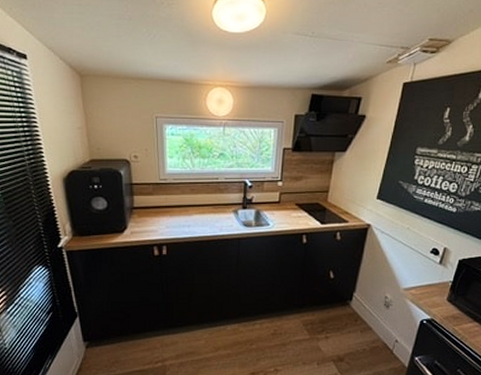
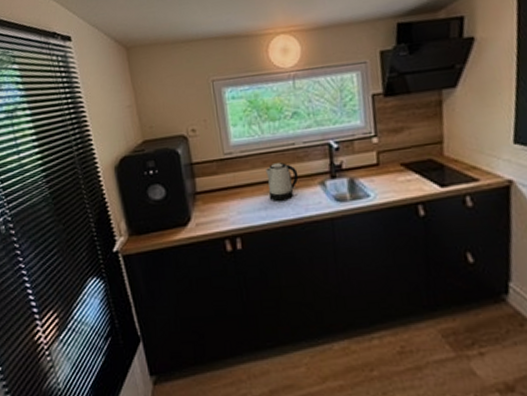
kettle: none [192,192,218,222] -> present [266,162,299,202]

